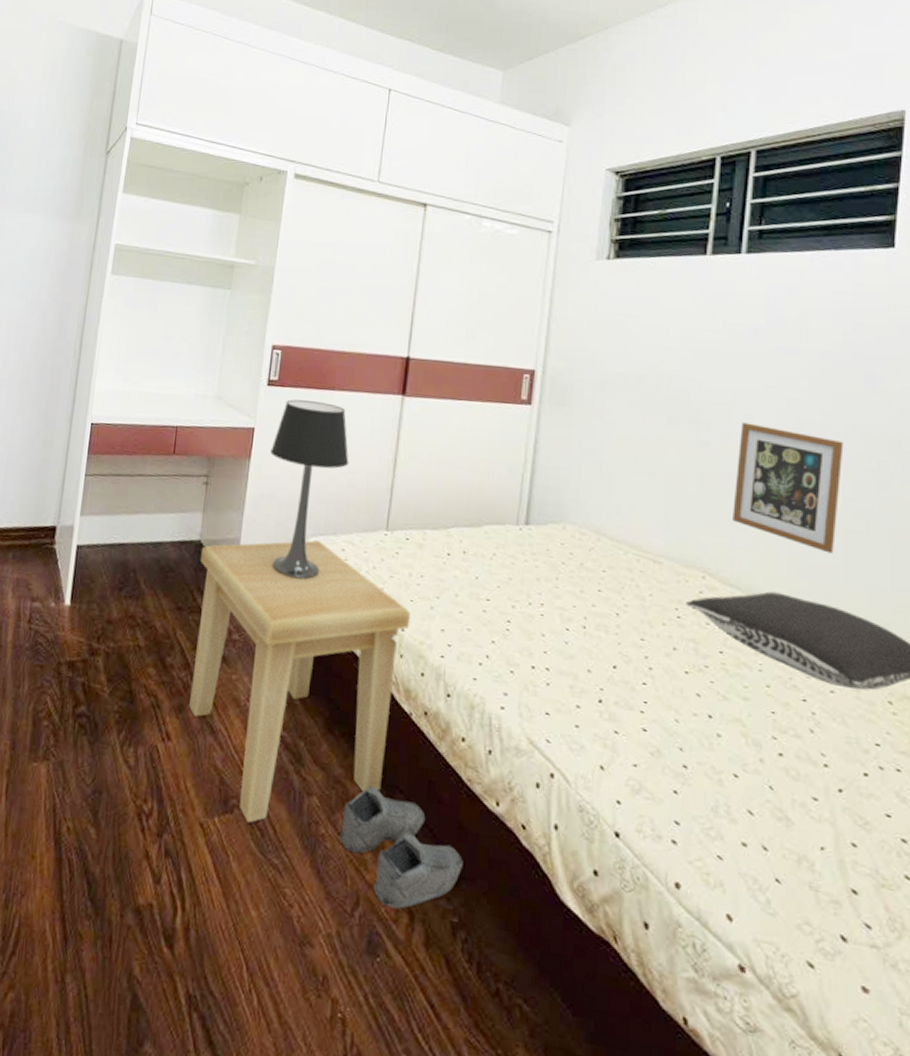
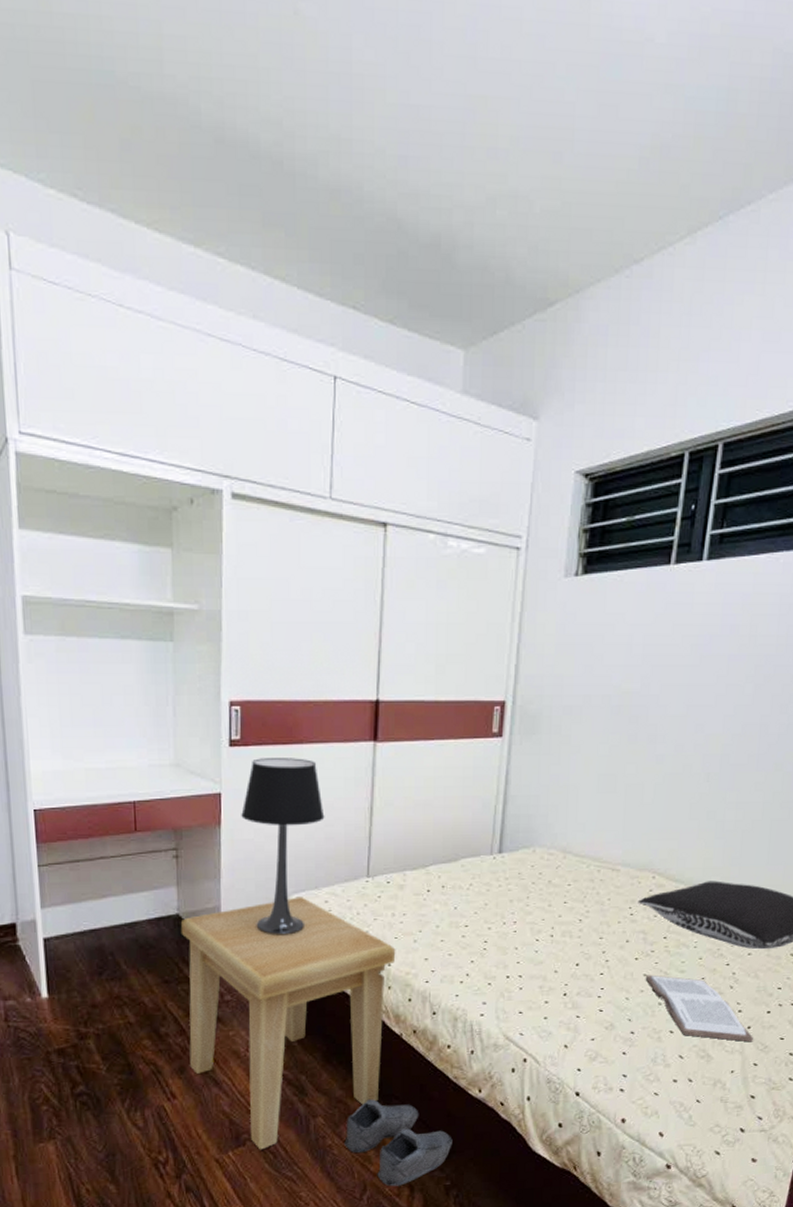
book: none [698,695,847,812] -> present [645,974,753,1042]
picture frame: present [733,422,844,554] -> none [680,732,777,841]

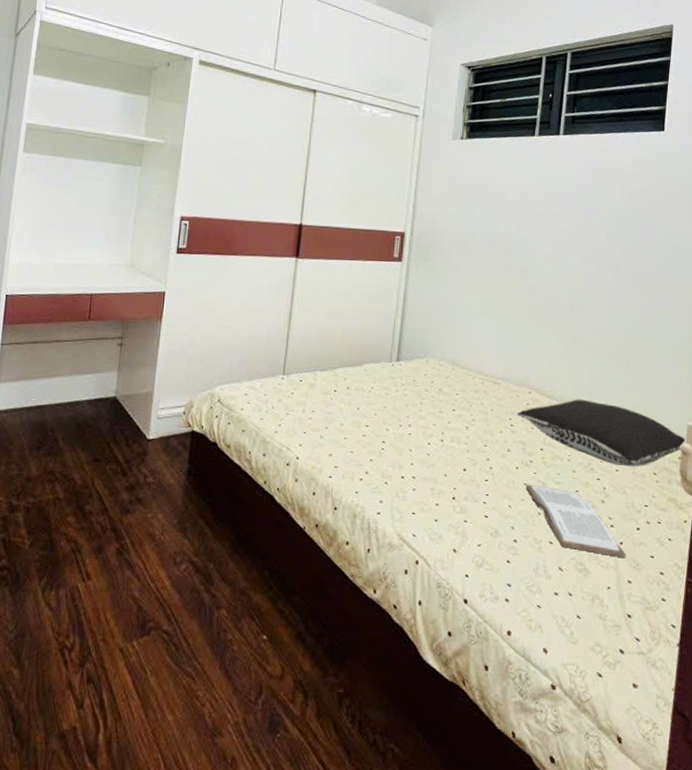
side table: present [180,897,396,1150] -> none [108,388,304,641]
table lamp: present [241,758,325,936] -> none [180,265,251,423]
shoe: present [344,1099,453,1187] -> none [244,593,347,691]

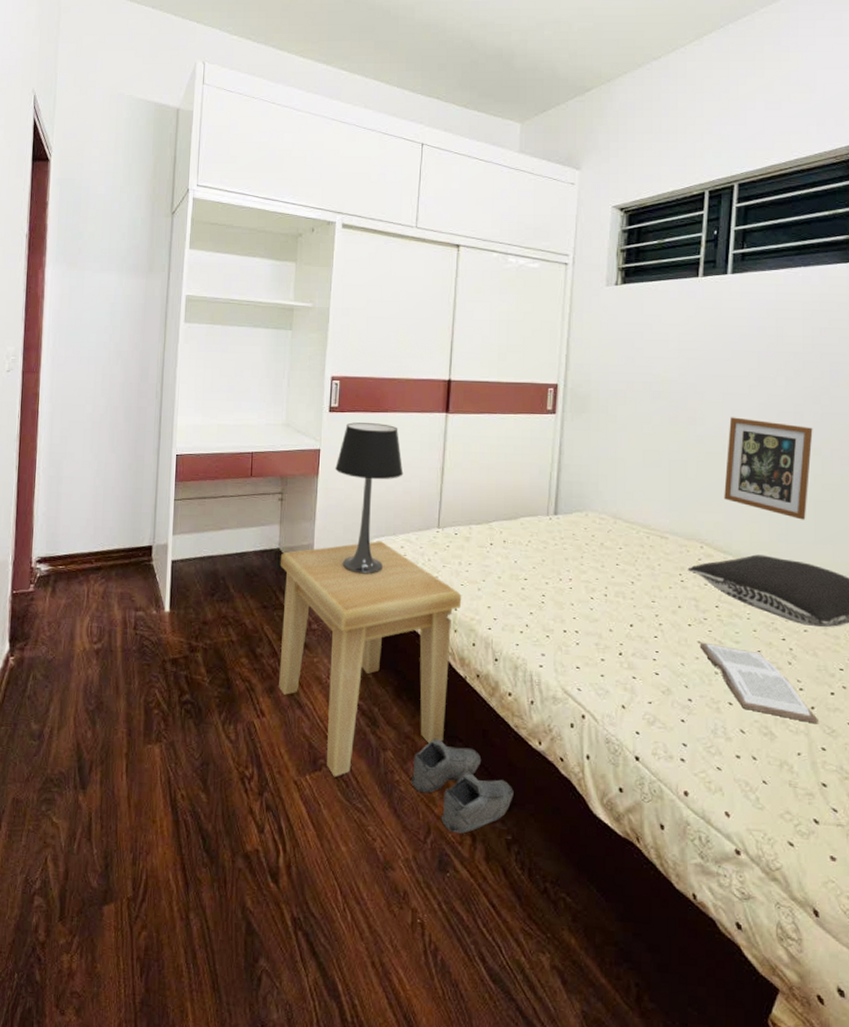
side table: none [108,388,304,641] -> present [279,541,462,777]
table lamp: none [180,265,251,423] -> present [335,422,404,575]
shoe: none [244,593,347,691] -> present [411,739,514,834]
picture frame: none [551,269,628,366] -> present [724,417,813,520]

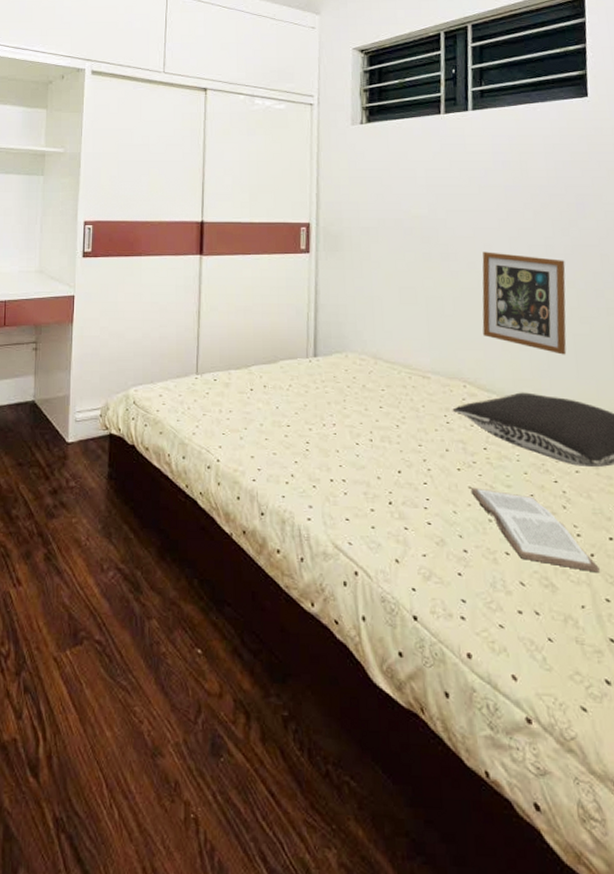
side table: present [279,541,462,777] -> none [35,390,224,651]
table lamp: present [335,422,404,575] -> none [90,267,159,426]
shoe: present [411,739,514,834] -> none [178,604,288,711]

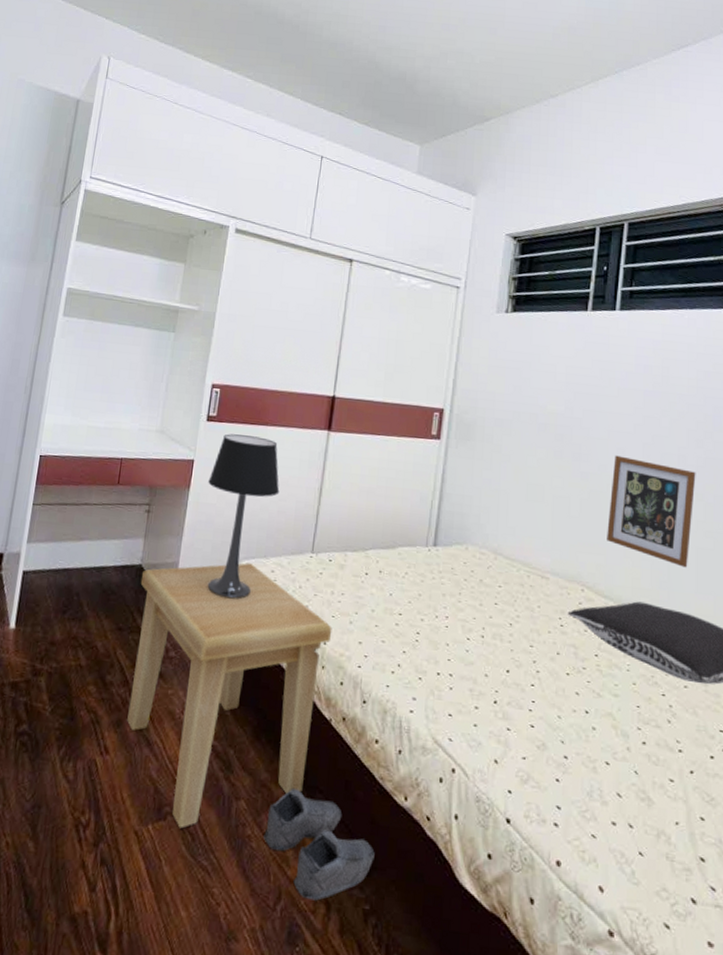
side table: none [35,390,224,651] -> present [127,563,332,829]
table lamp: none [90,267,159,426] -> present [207,434,280,600]
shoe: none [178,604,288,711] -> present [263,788,375,901]
book: present [470,487,600,573] -> none [577,693,697,791]

